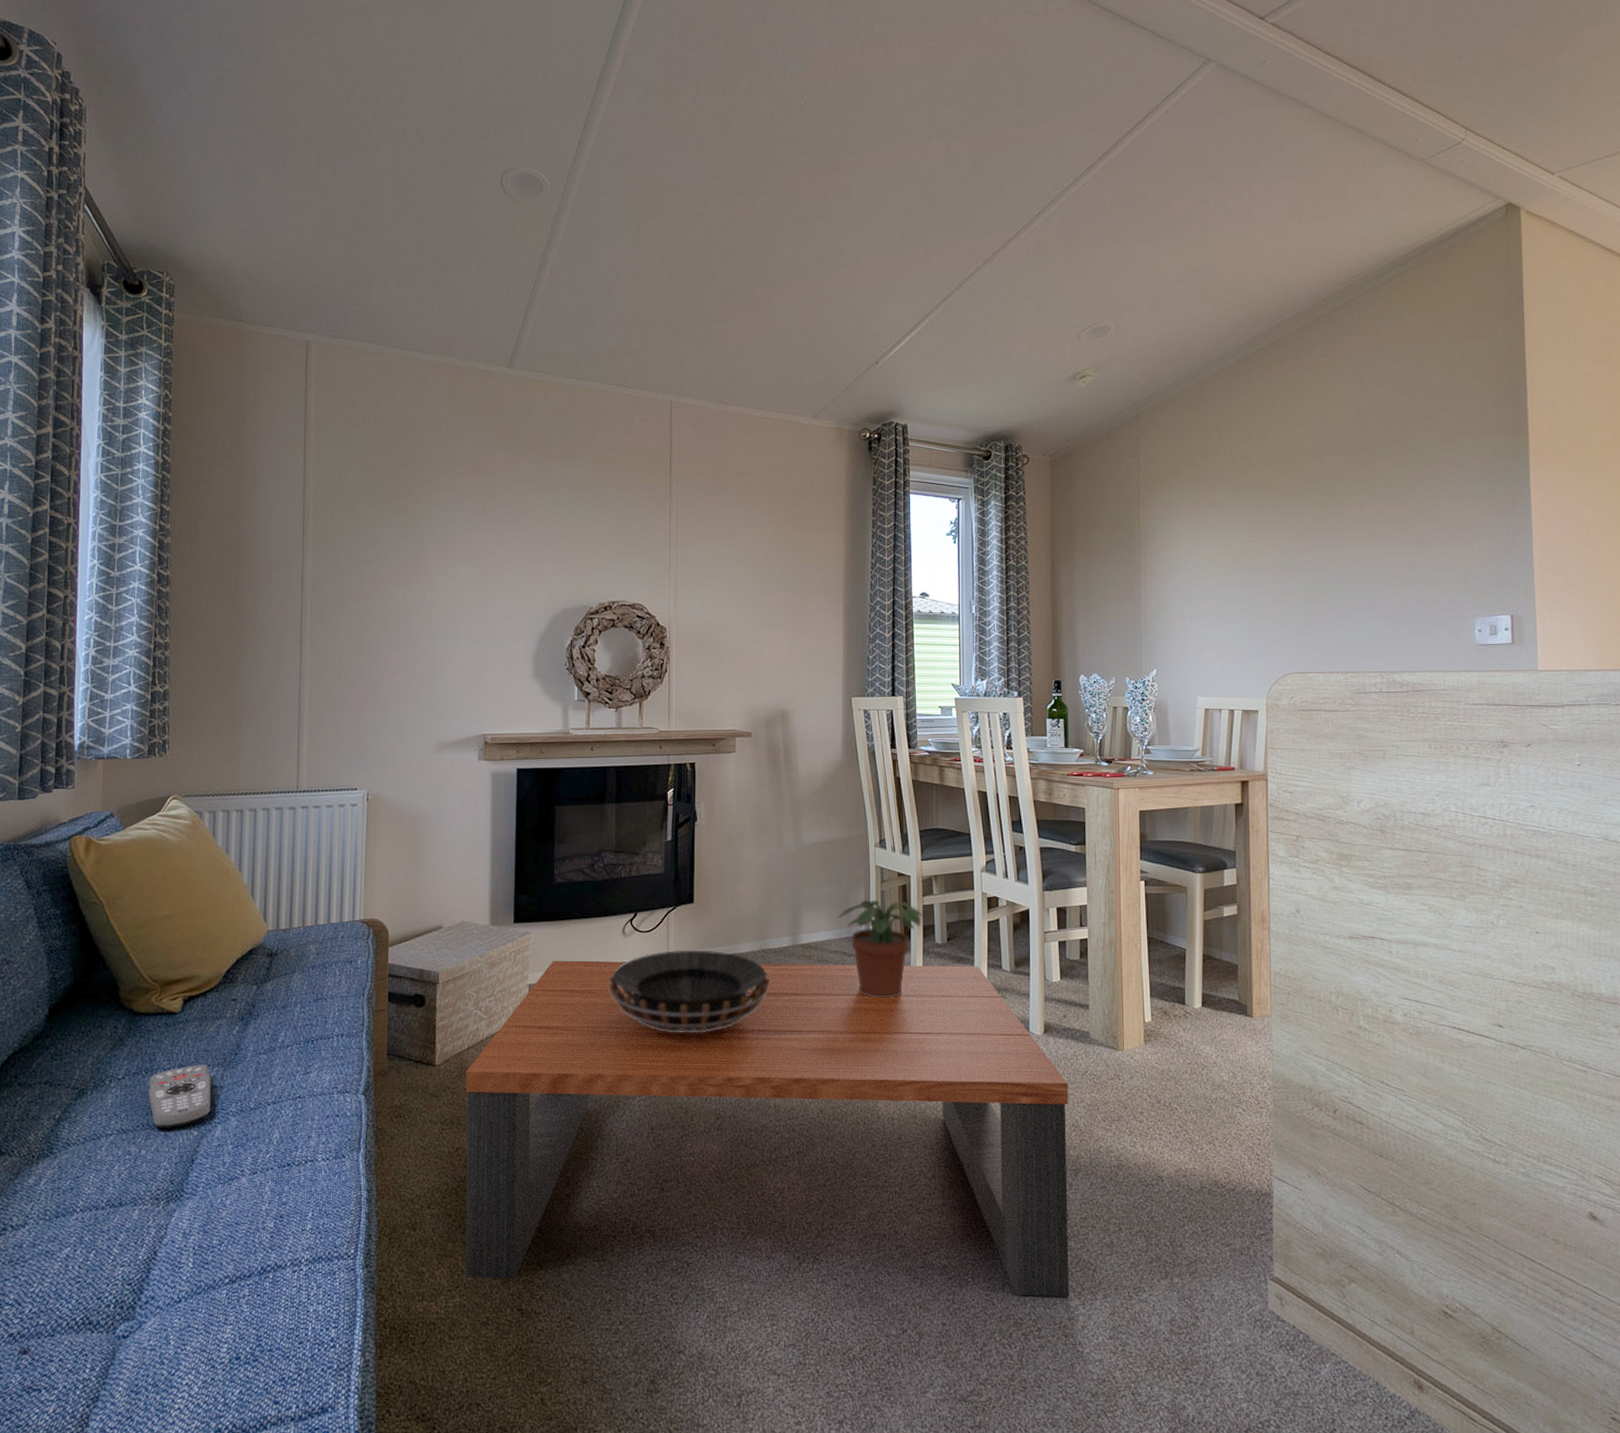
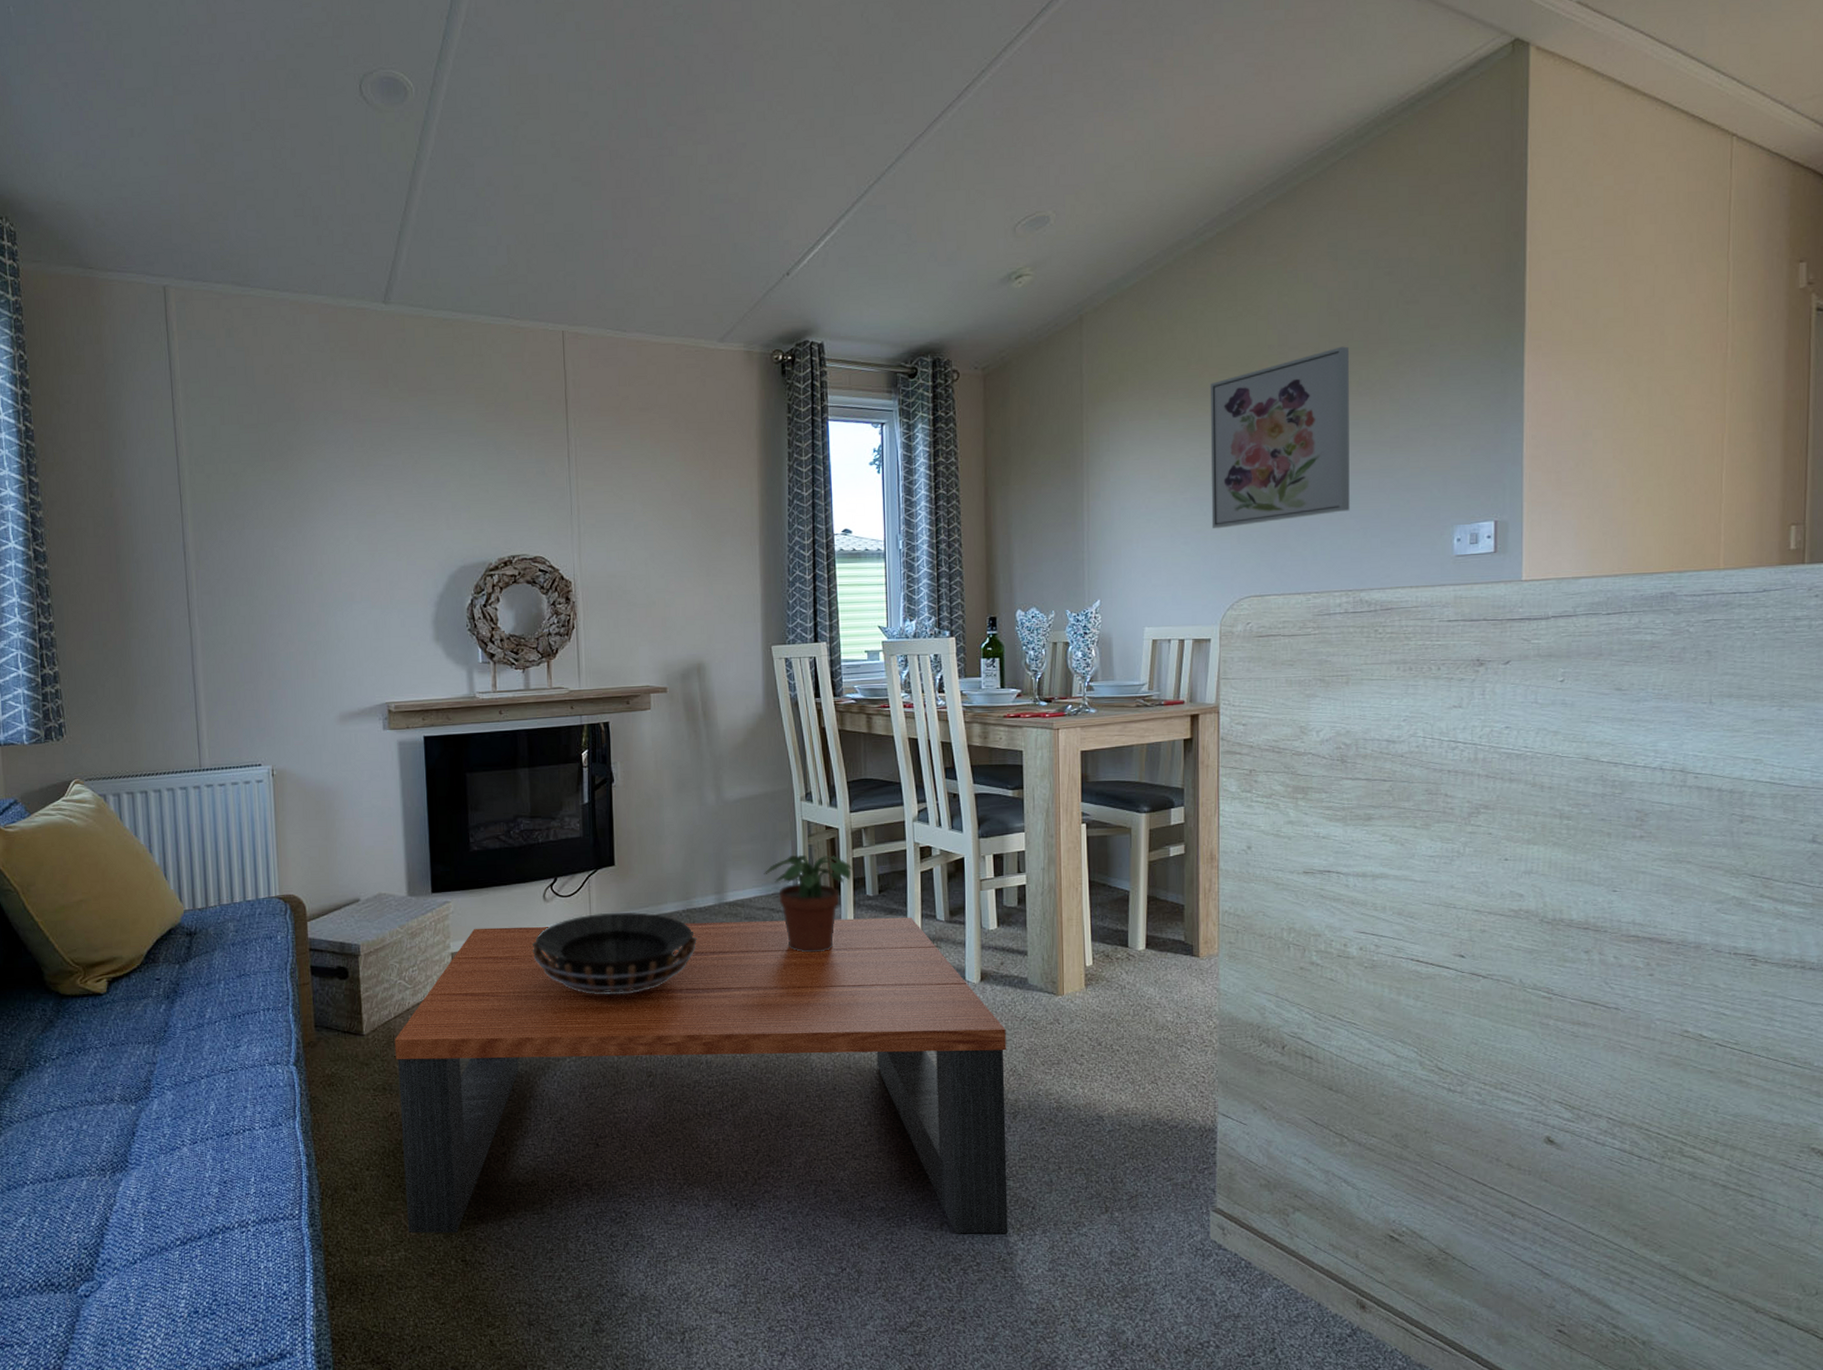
remote control: present [148,1065,211,1128] -> none [82,1043,145,1104]
wall art: none [1253,453,1381,610] -> present [1209,346,1350,529]

